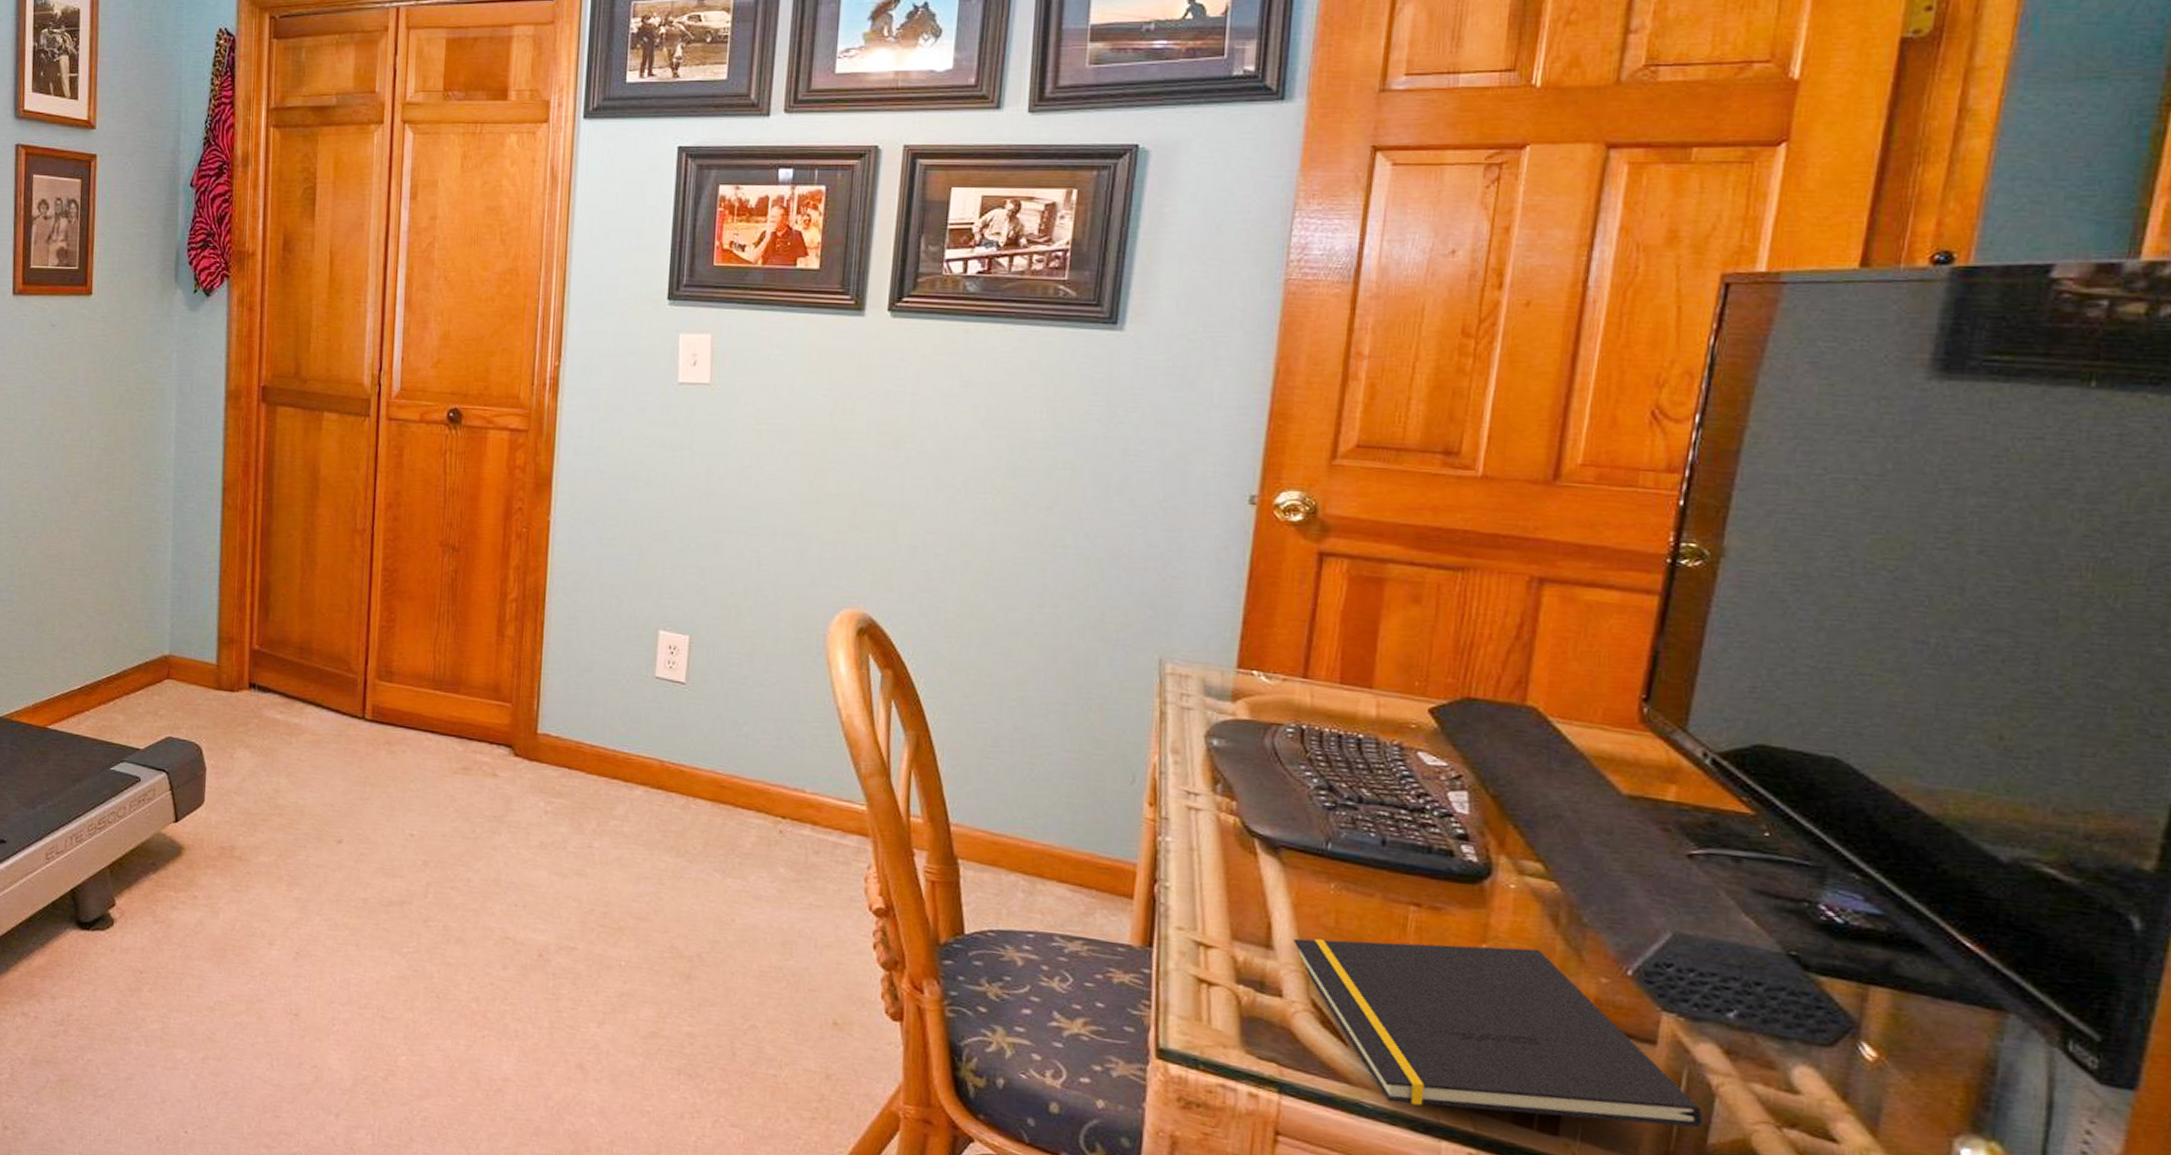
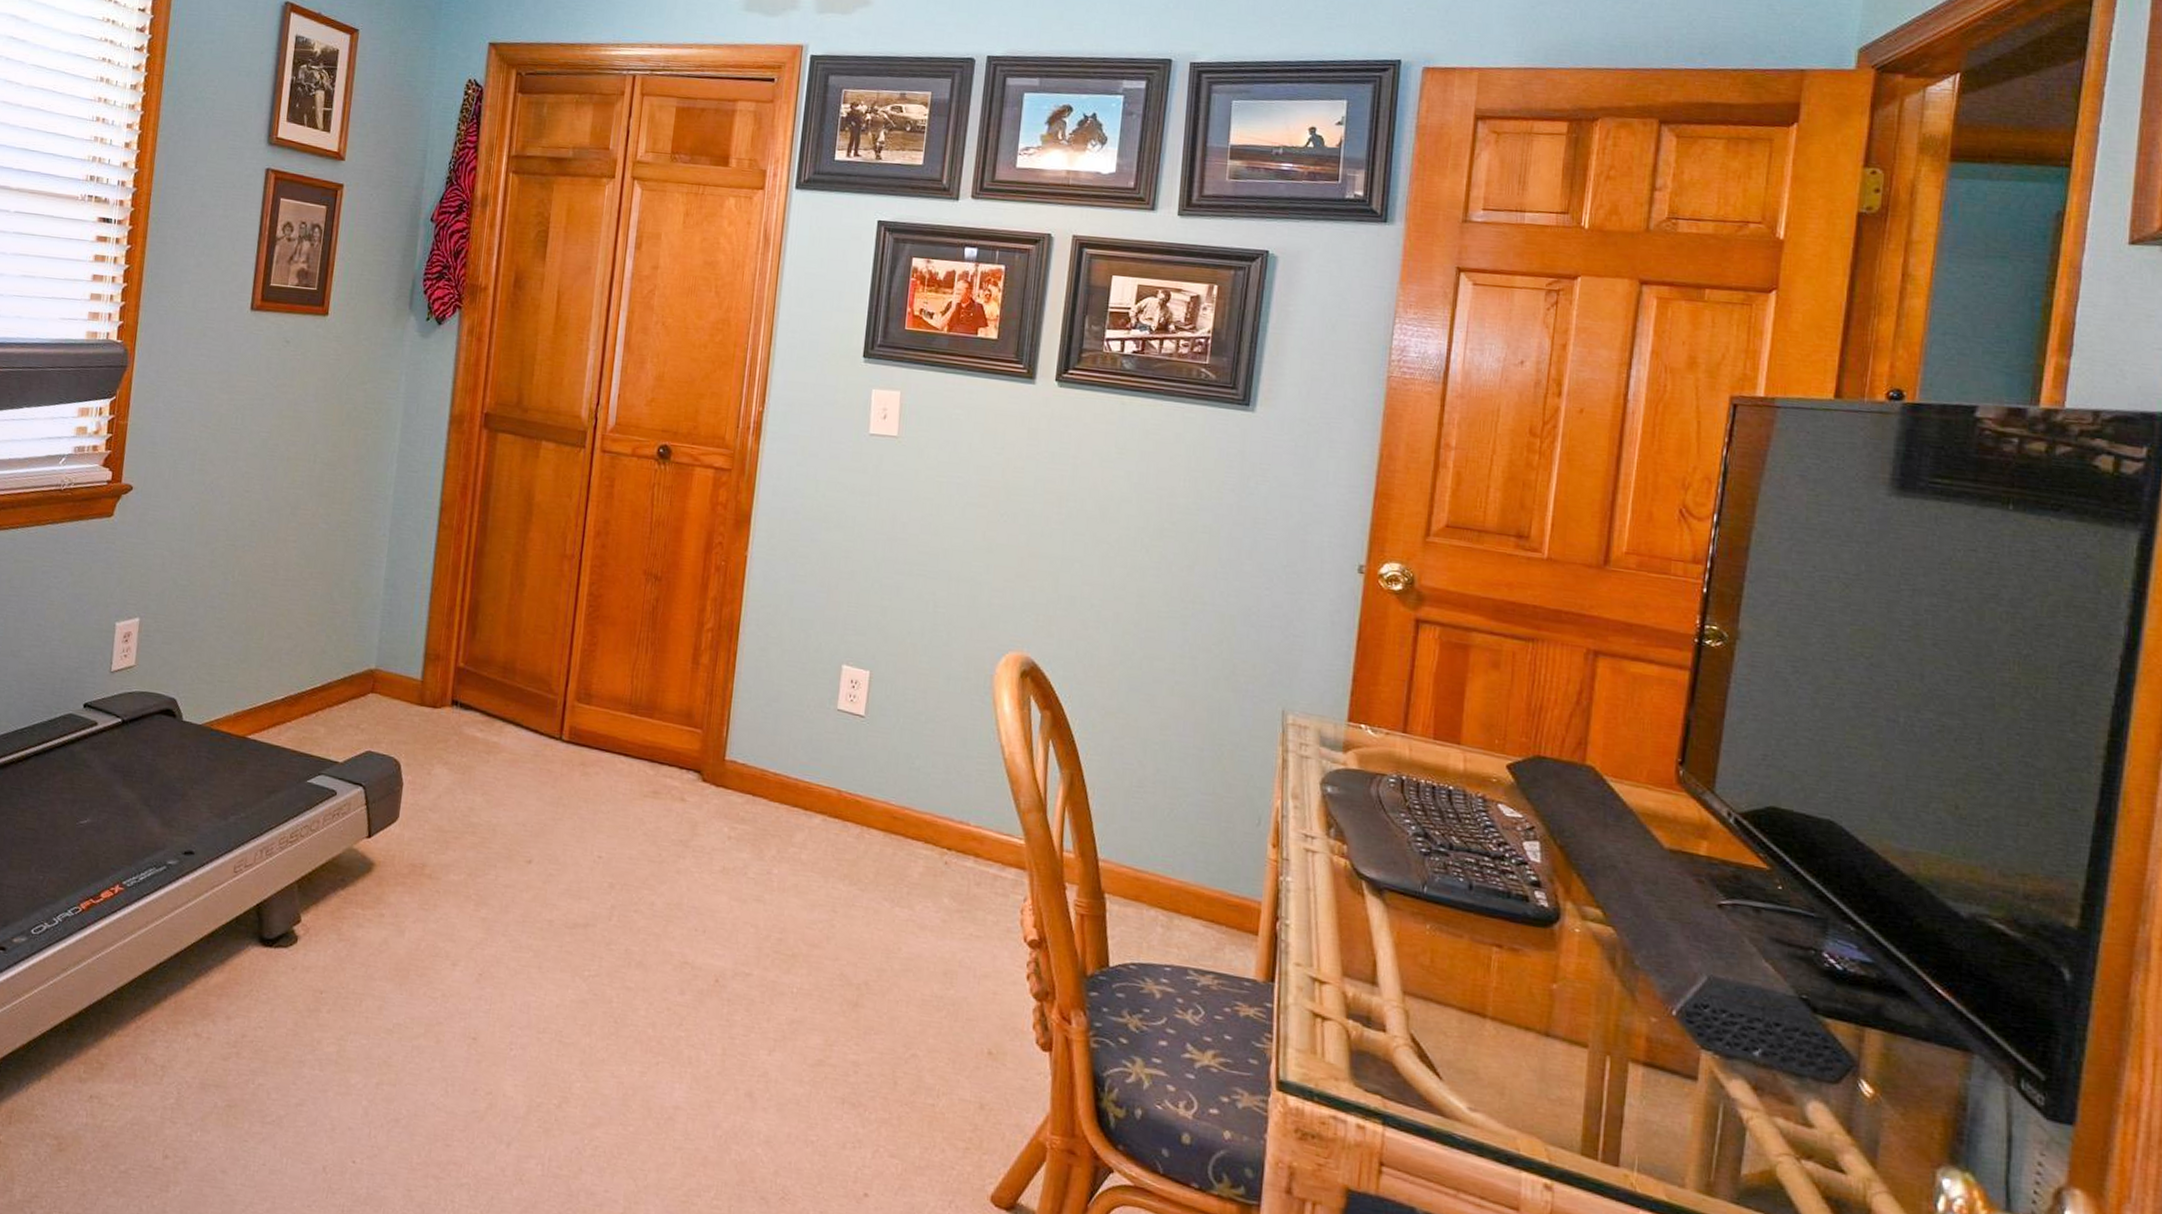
notepad: present [1293,938,1704,1128] -> none [1395,975,1737,1160]

